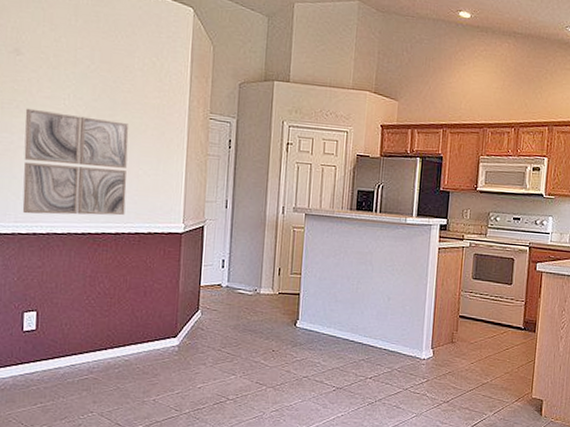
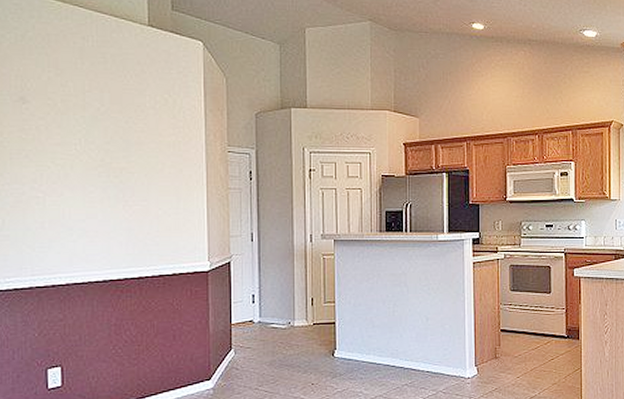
wall art: present [22,108,129,216] -> none [35,157,147,266]

